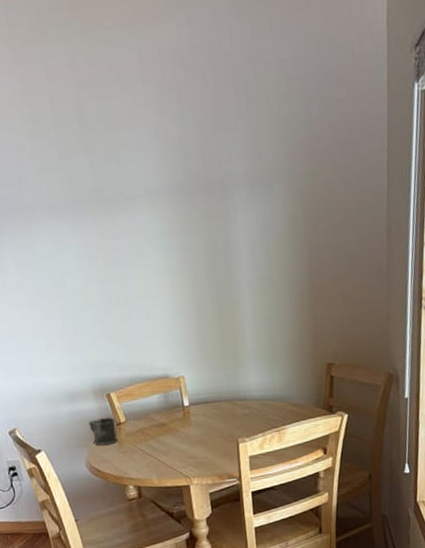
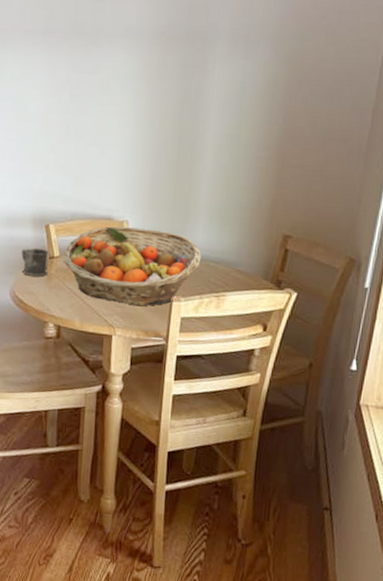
fruit basket: none [128,379,258,455] -> present [62,226,201,306]

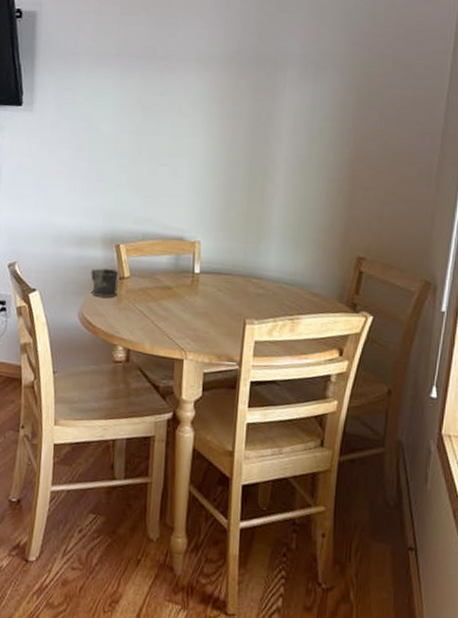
fruit basket: present [62,226,201,306] -> none [133,246,275,329]

